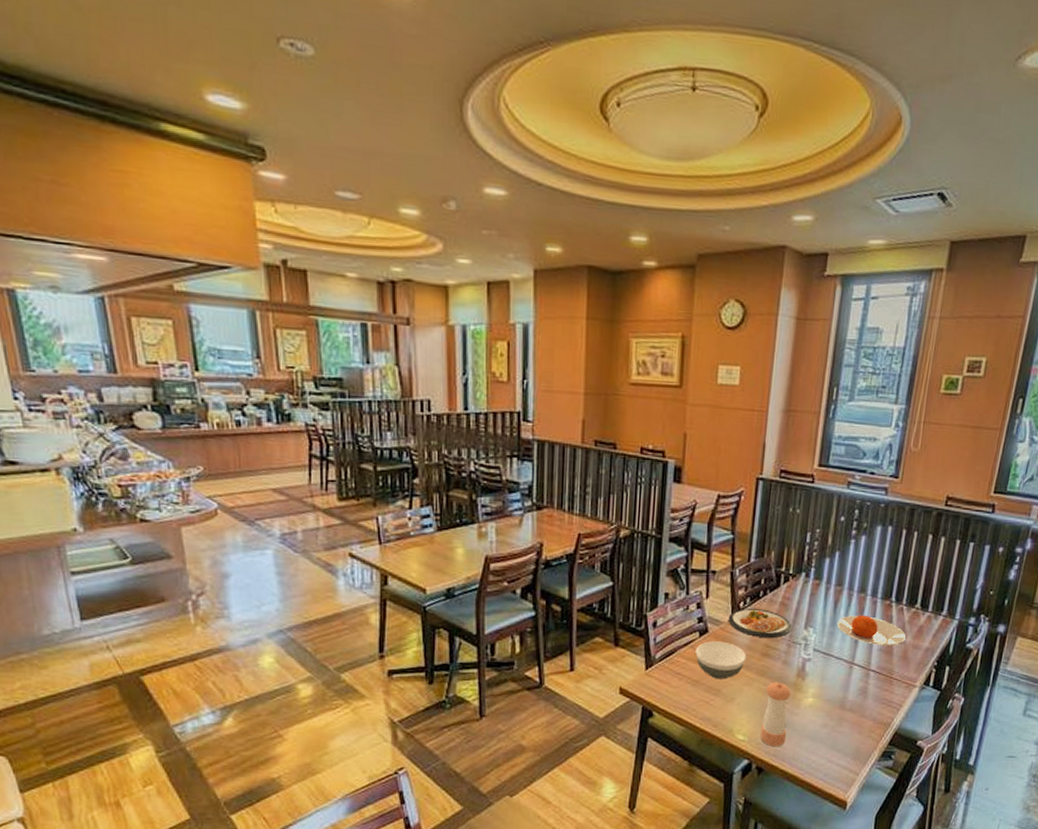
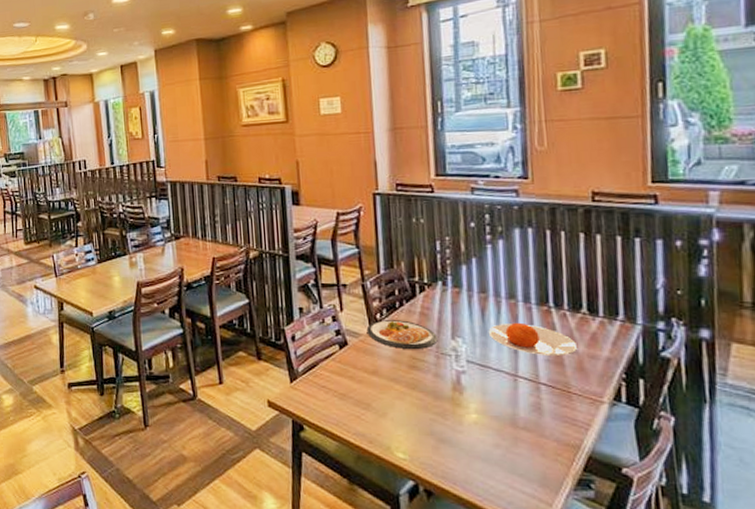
bowl: present [695,641,747,679] -> none [337,354,393,393]
pepper shaker: present [760,682,791,746] -> none [420,396,453,467]

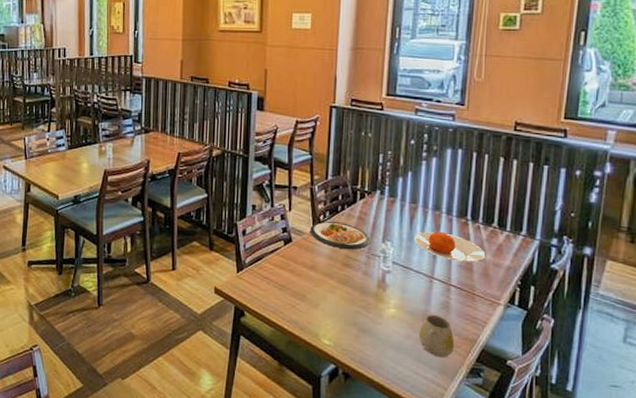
mug: none [509,419,555,469] -> present [419,315,455,358]

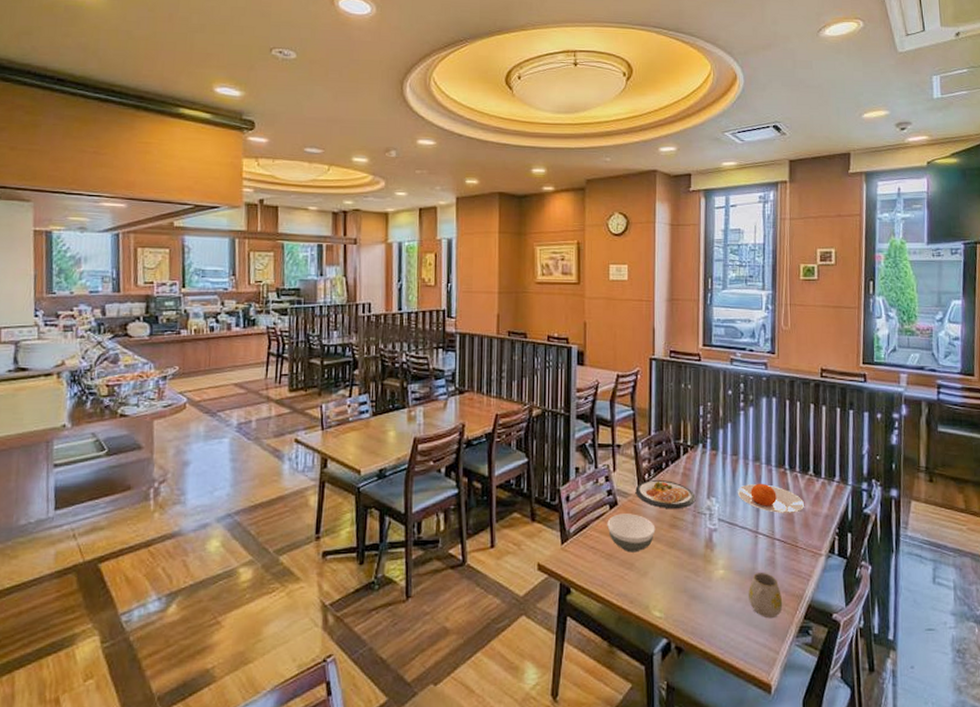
bowl: none [281,249,329,286] -> present [607,514,656,553]

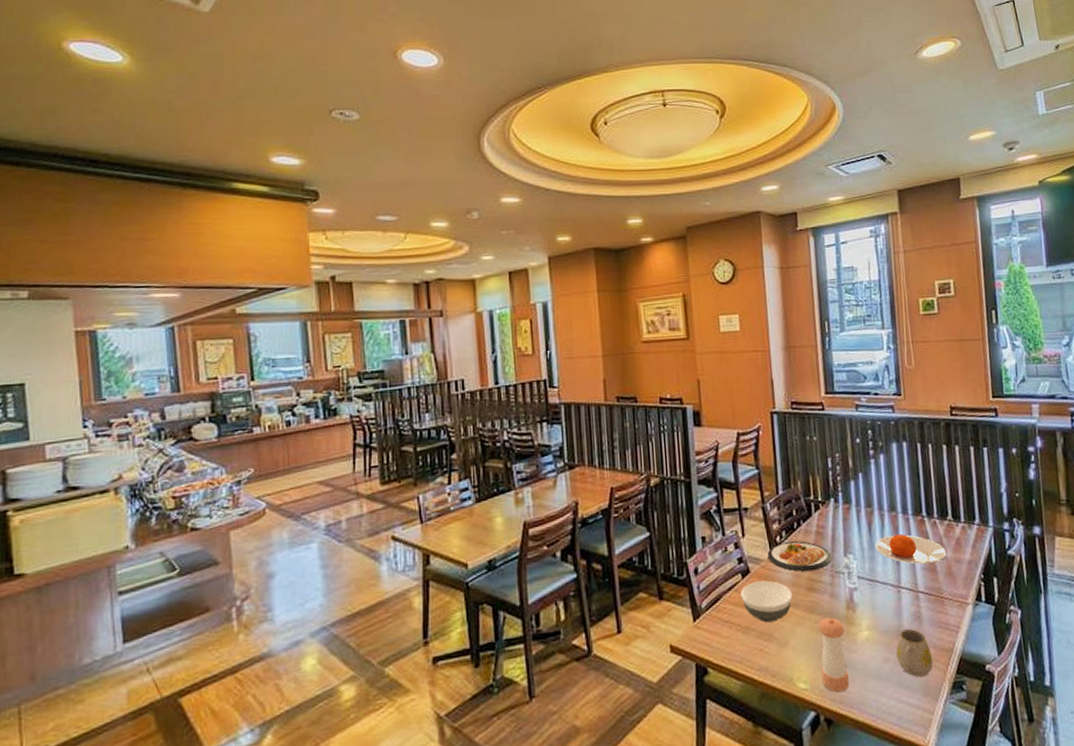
pepper shaker: none [676,553,702,623] -> present [818,617,849,692]

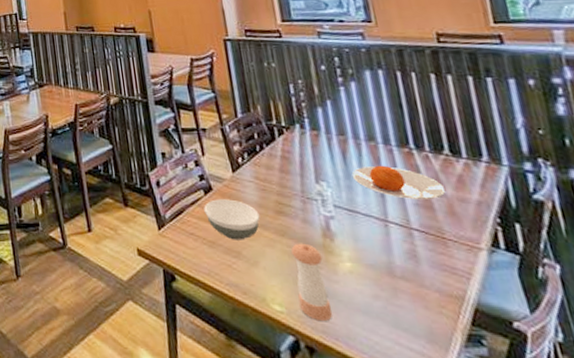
dish: present [767,541,832,572] -> none [229,164,302,195]
mug: present [896,629,933,678] -> none [388,267,439,322]

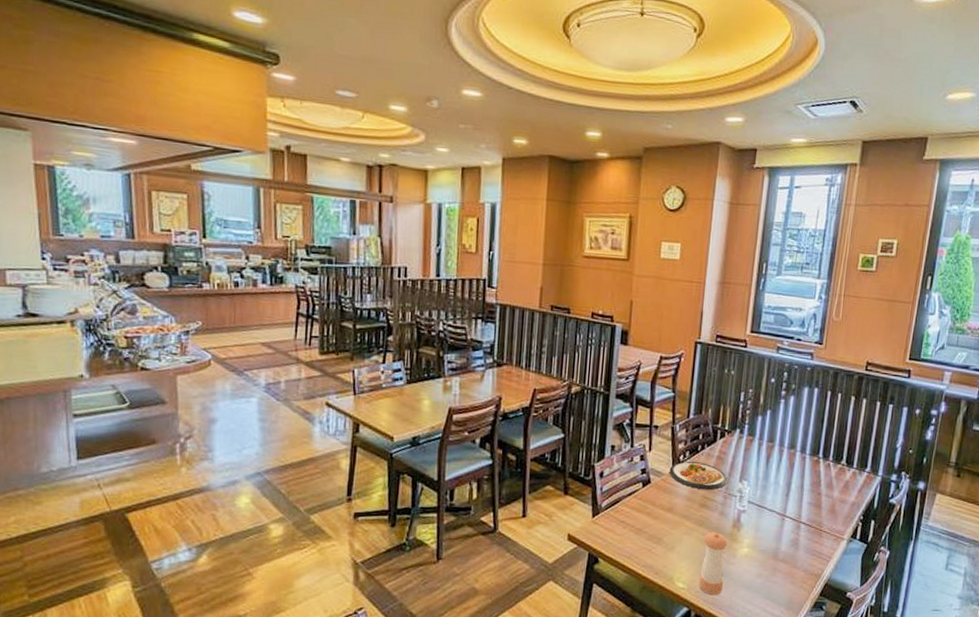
bowl: present [204,199,260,240] -> none [639,491,686,529]
dish: none [229,164,302,195] -> present [669,461,728,490]
plate: present [351,165,446,199] -> none [769,469,834,499]

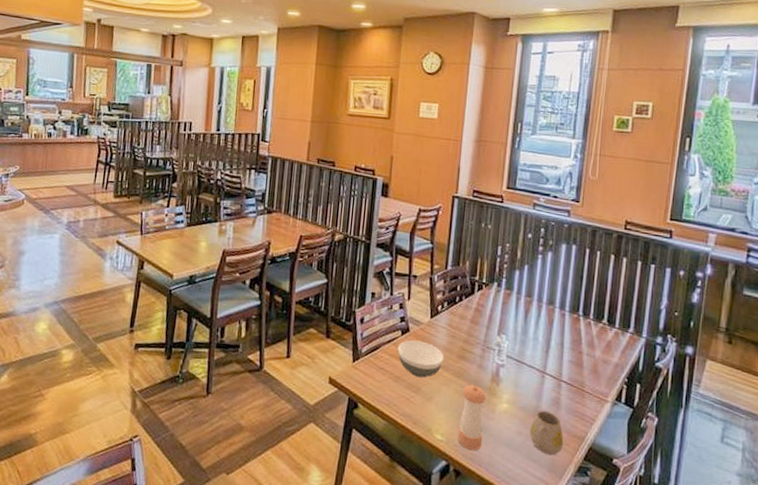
bowl: none [639,491,686,529] -> present [397,340,444,378]
dish: present [669,461,728,490] -> none [427,312,486,342]
mug: none [769,552,802,594] -> present [530,411,564,456]

